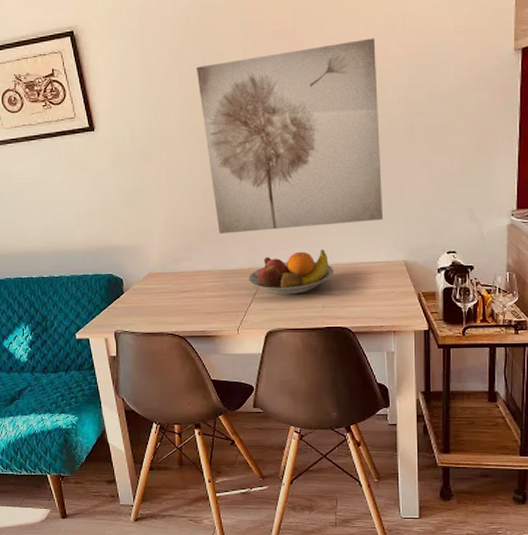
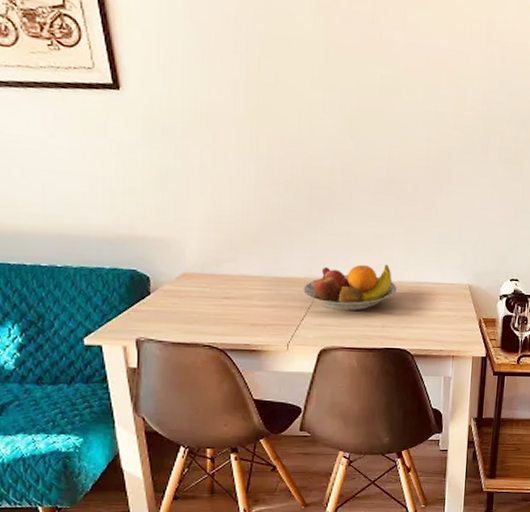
wall art: present [196,38,383,234] -> none [255,34,459,240]

